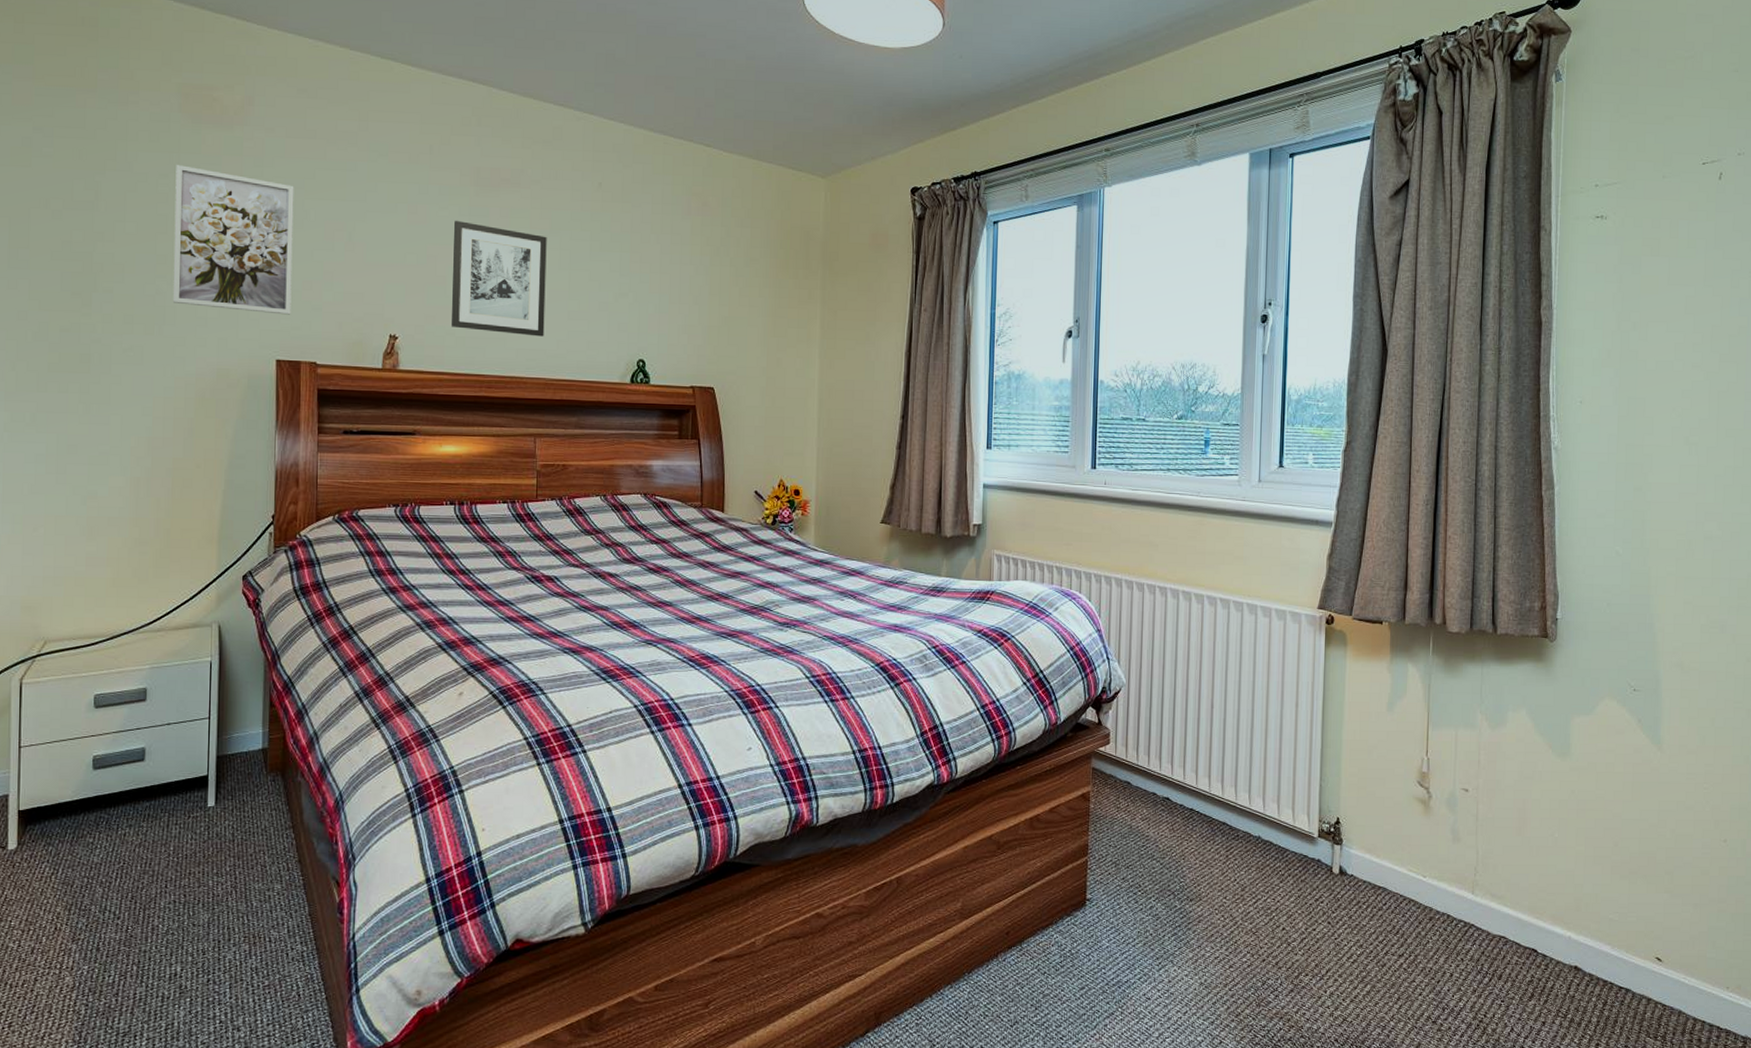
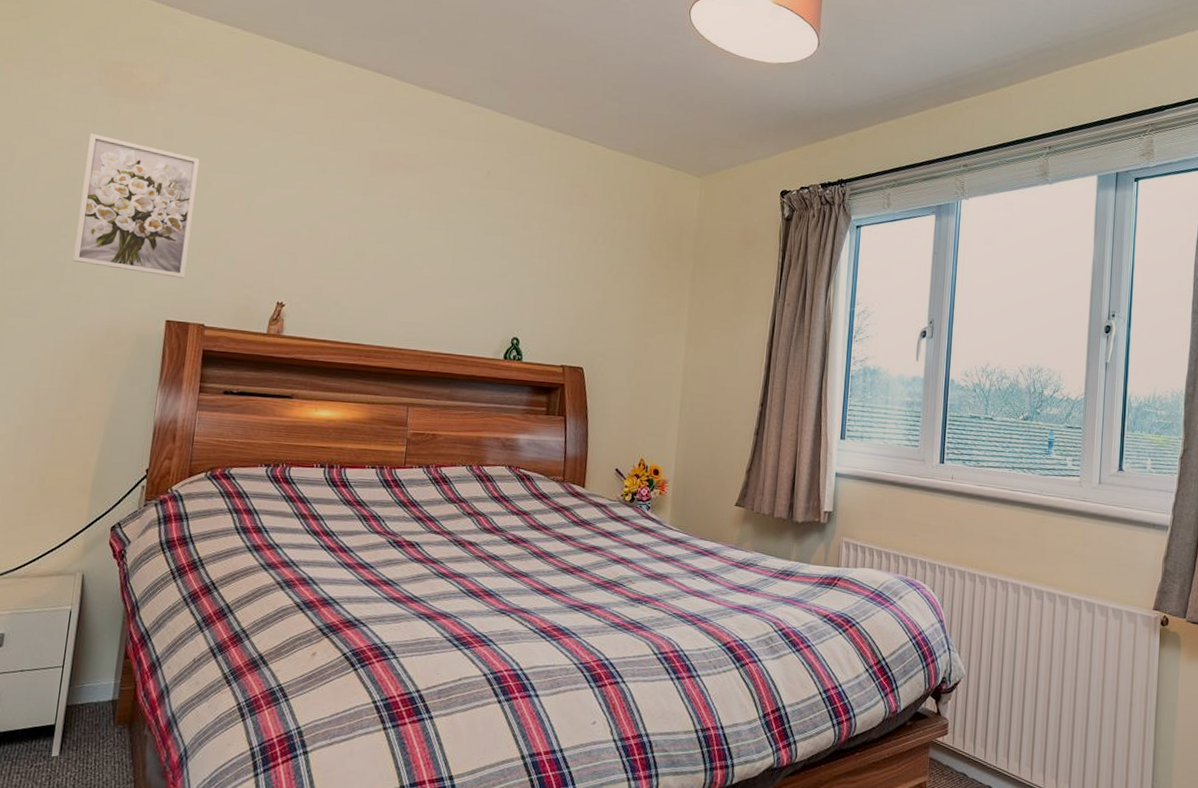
wall art: present [452,220,547,337] -> none [337,198,435,311]

